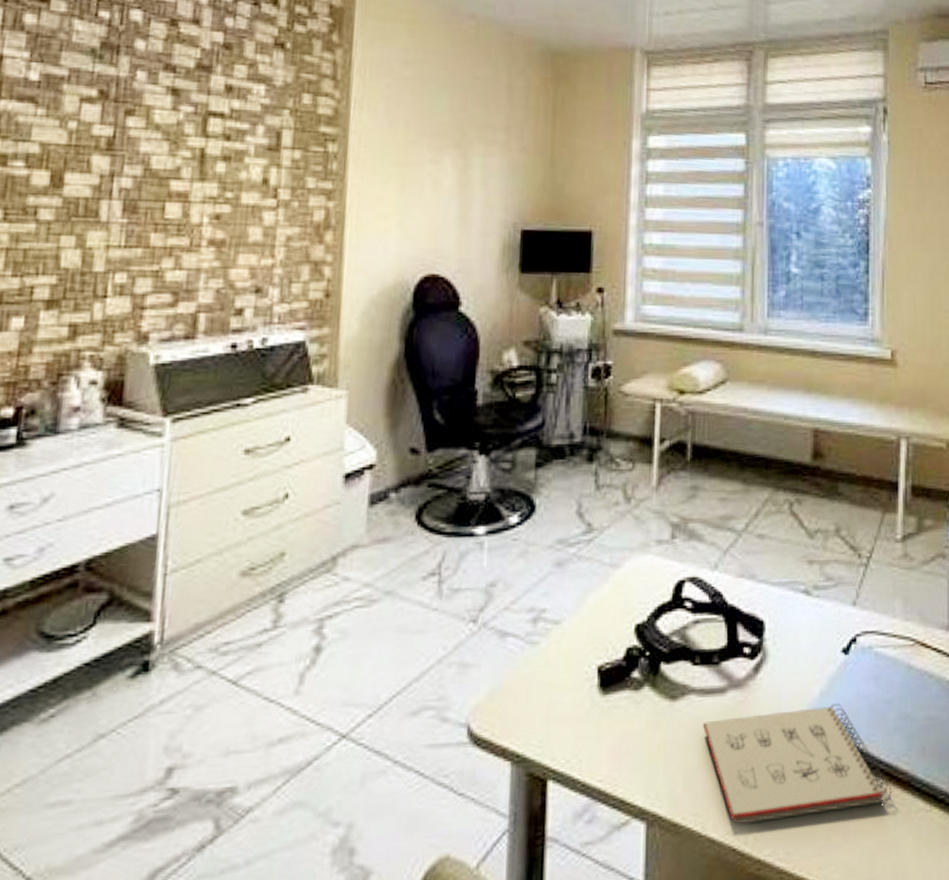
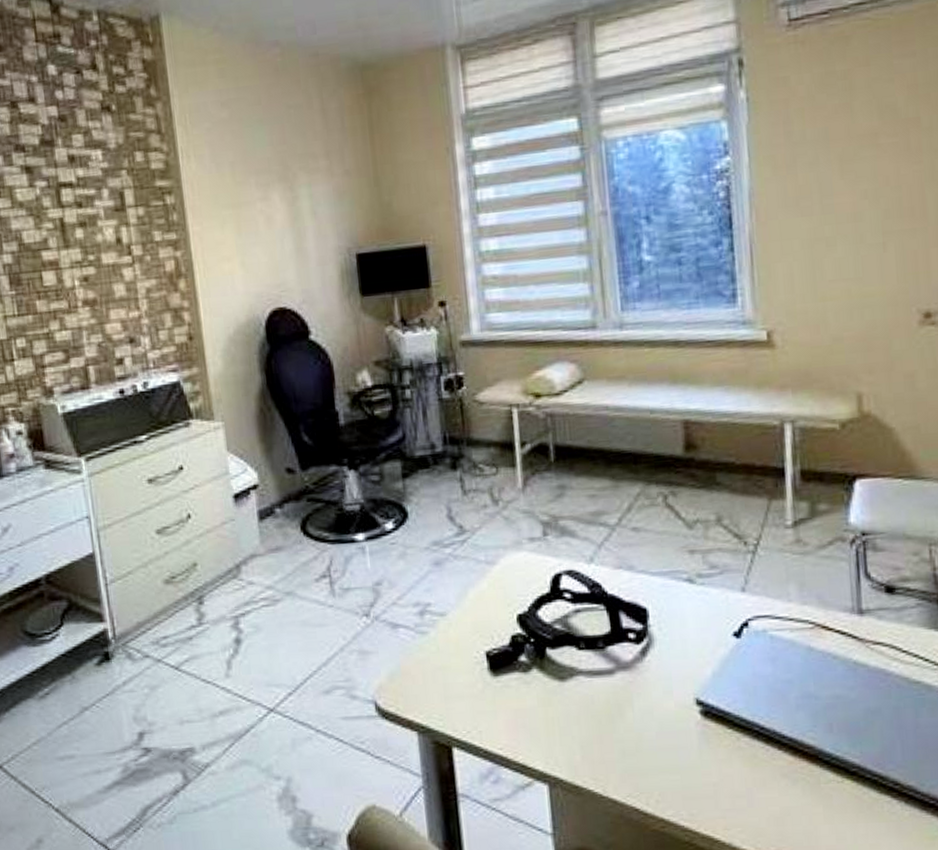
notepad: present [702,703,893,824] -> none [593,683,799,788]

